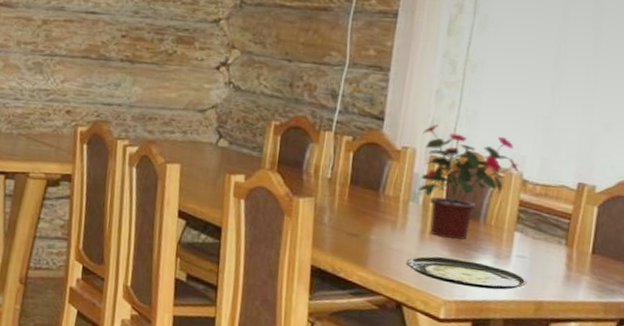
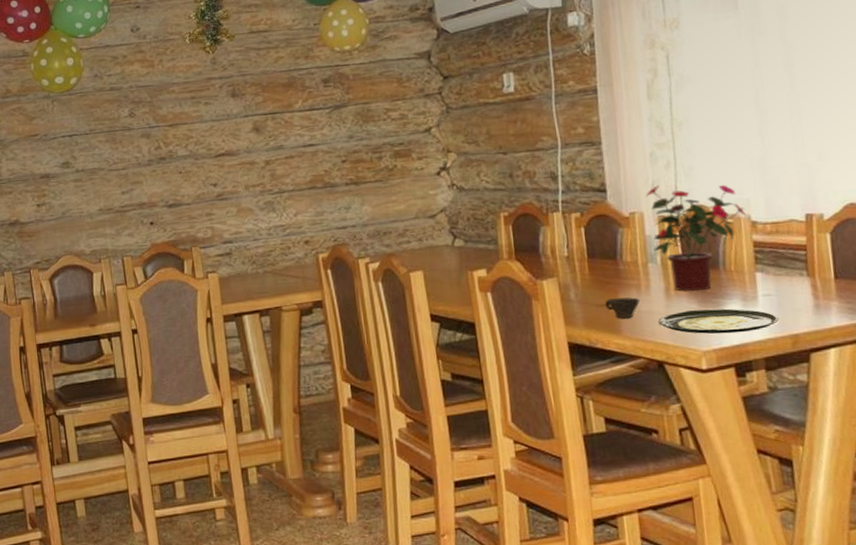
cup: none [357,229,393,253] -> present [605,297,640,319]

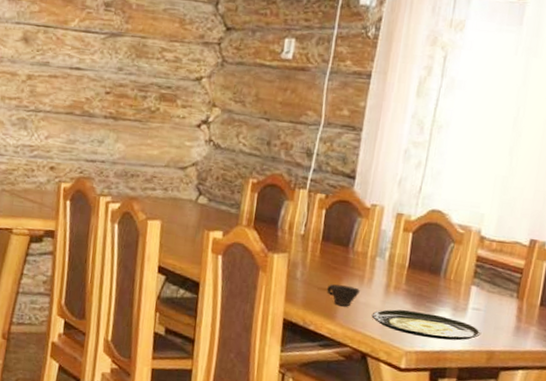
potted flower: present [646,184,746,292] -> none [385,183,478,293]

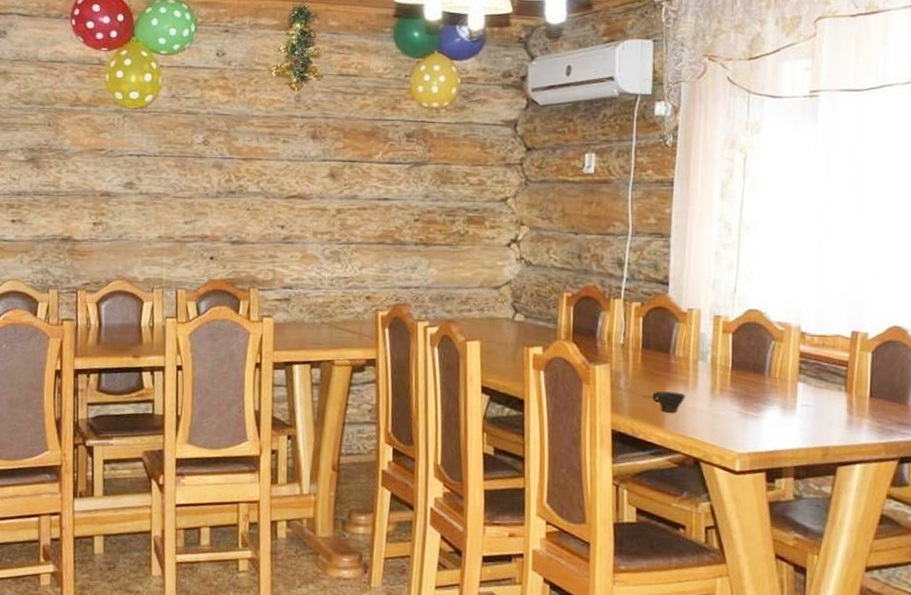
plate: present [371,309,482,341] -> none [700,411,814,439]

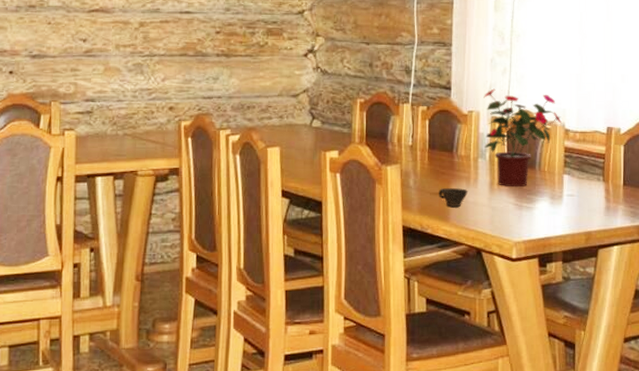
potted flower: none [706,285,797,394] -> present [484,88,562,188]

